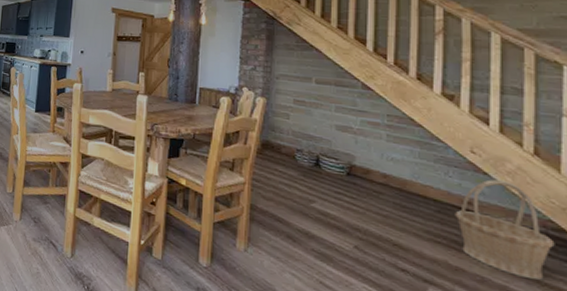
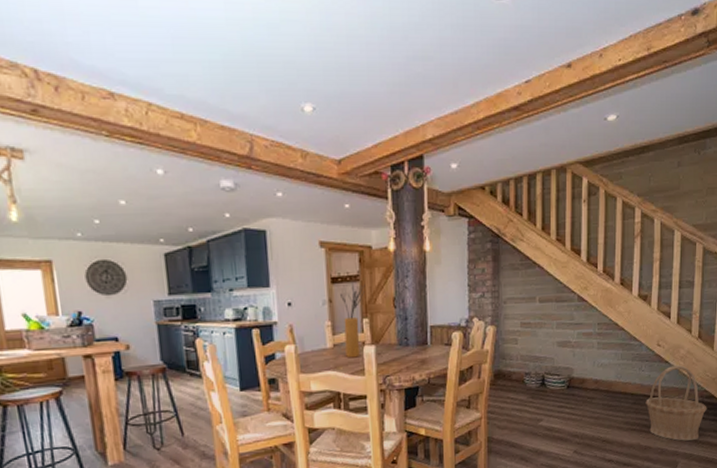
vase: none [121,42,145,104] -> present [340,283,366,358]

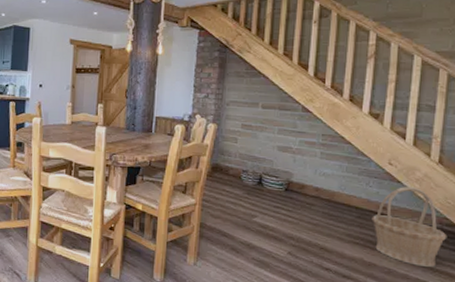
vase: present [340,283,366,358] -> none [81,74,104,135]

